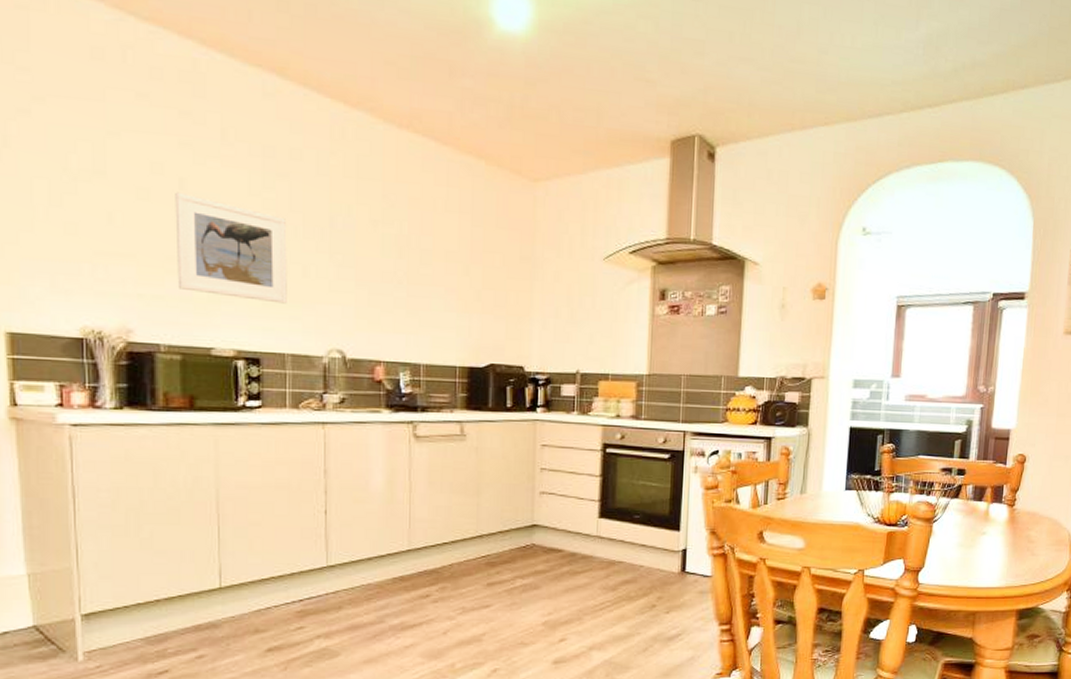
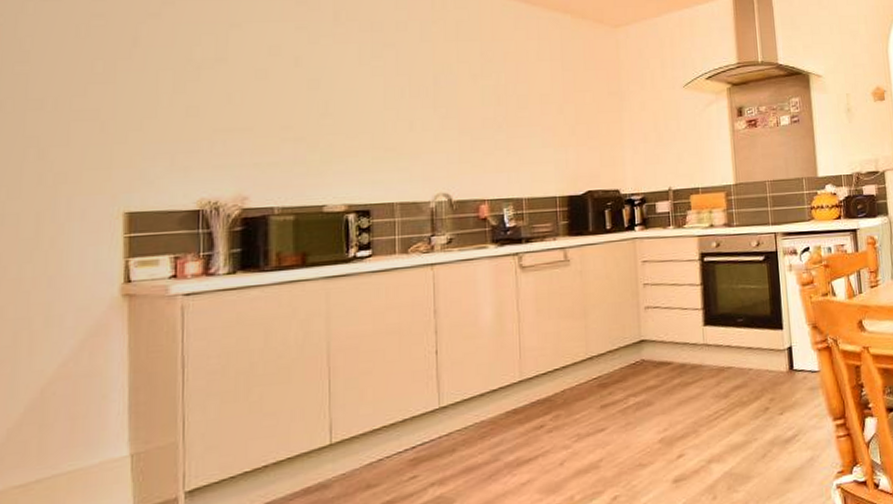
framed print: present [175,192,287,304] -> none [290,69,395,158]

